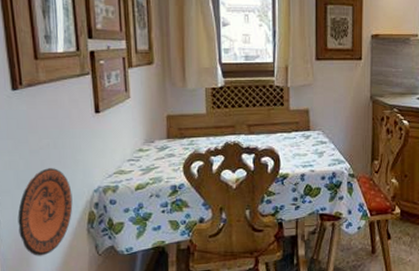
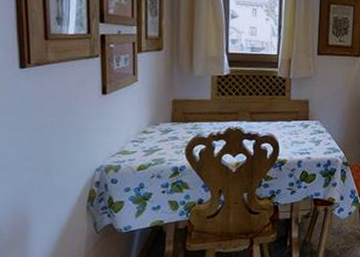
decorative plate: present [17,168,73,256] -> none [17,146,74,232]

